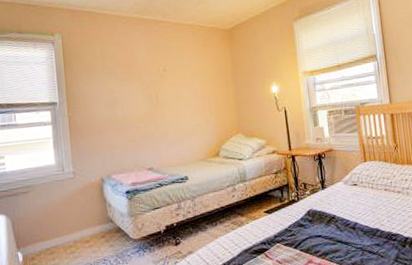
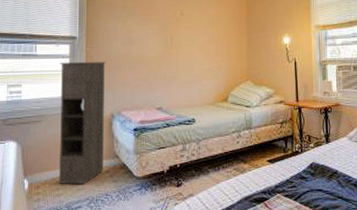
storage cabinet: none [42,125,99,255] -> present [58,61,106,185]

